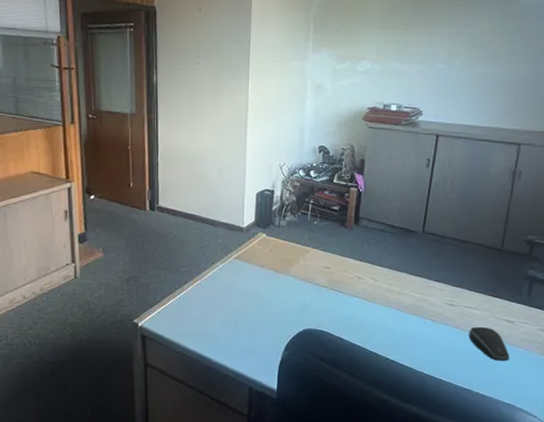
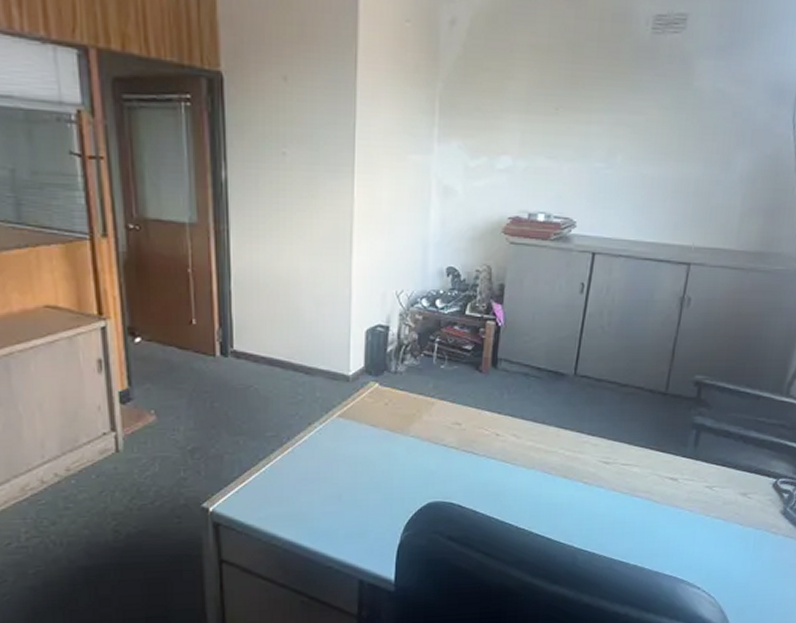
computer mouse: present [469,326,510,361] -> none [626,487,672,527]

